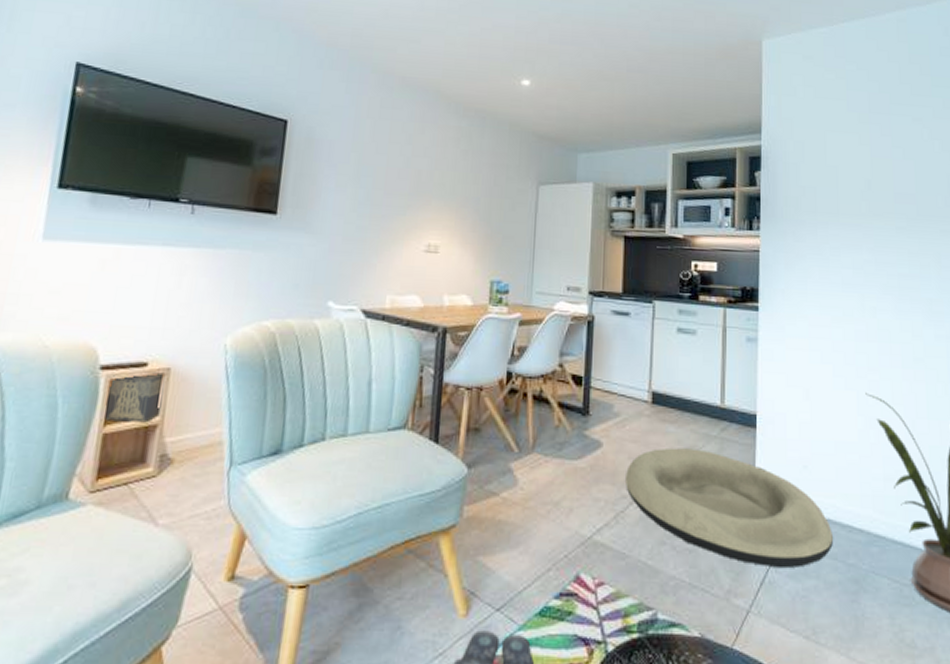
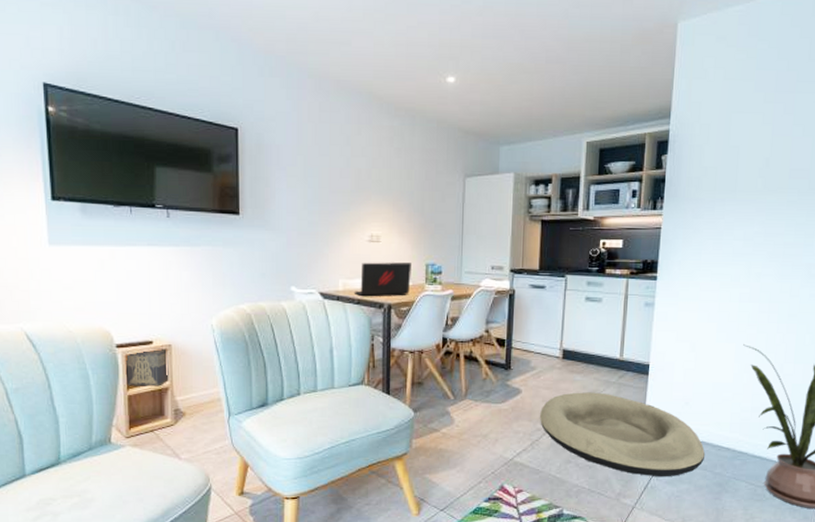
laptop: none [403,276,474,318] -> present [353,262,411,297]

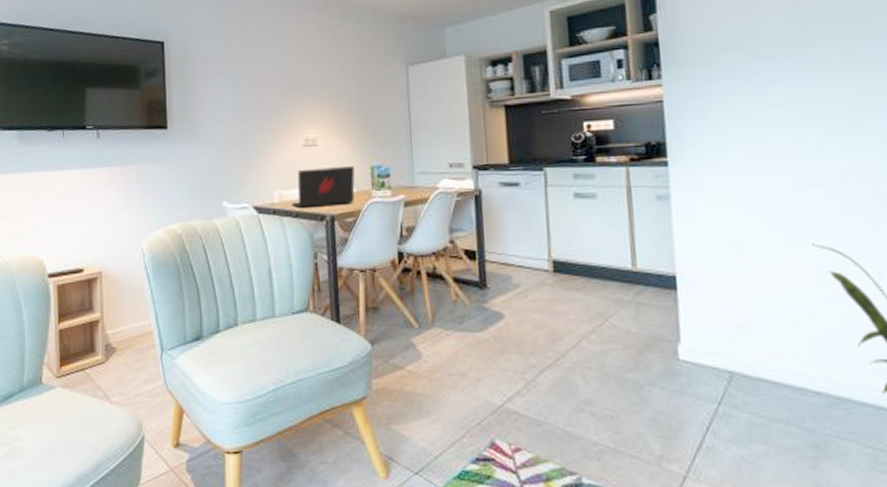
decorative box: present [126,349,169,387] -> none [58,278,100,319]
dog bed: present [540,392,706,477] -> none [532,315,784,434]

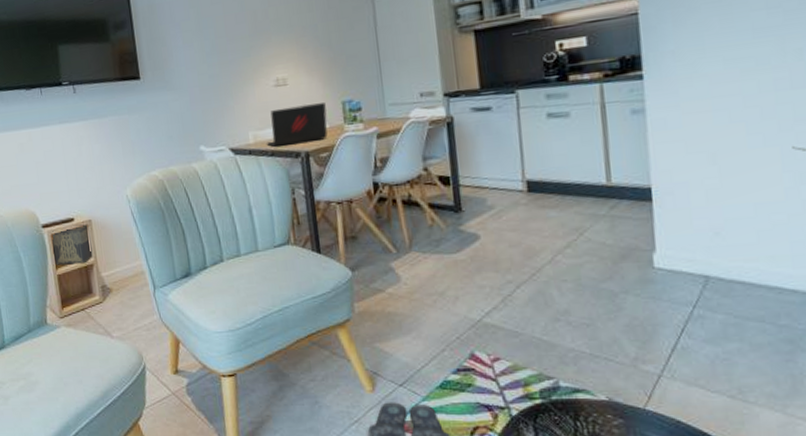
decorative box: none [58,278,100,319] -> present [52,225,93,266]

